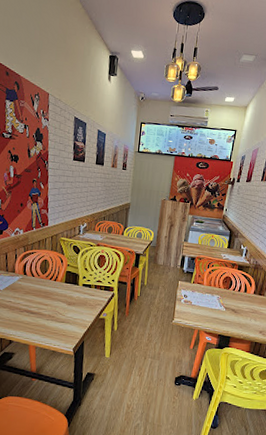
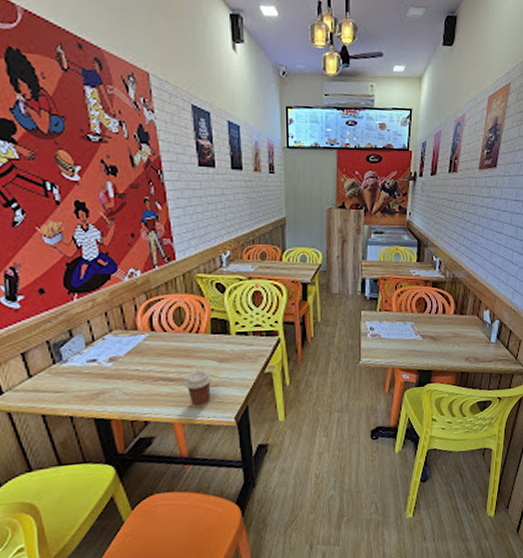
coffee cup: none [41,308,61,337] -> present [185,370,213,408]

